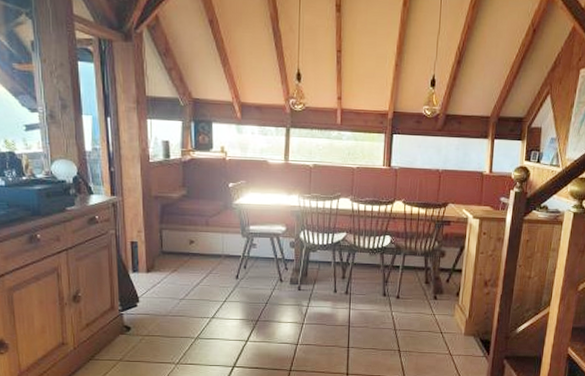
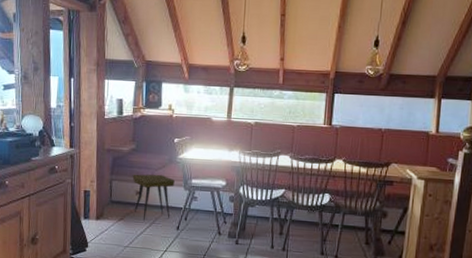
side table: none [184,221,231,271] -> present [132,174,175,221]

